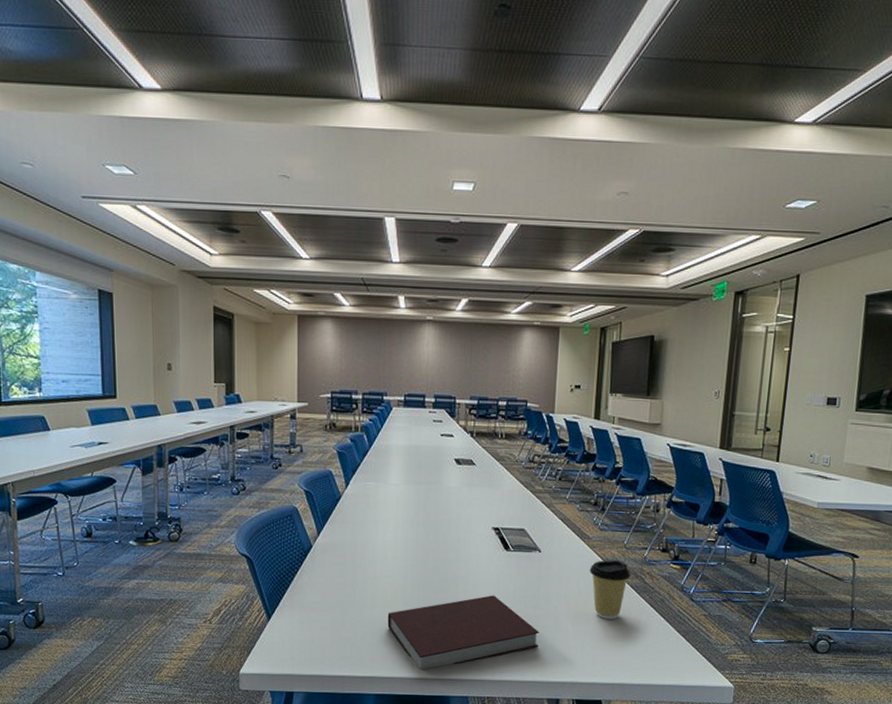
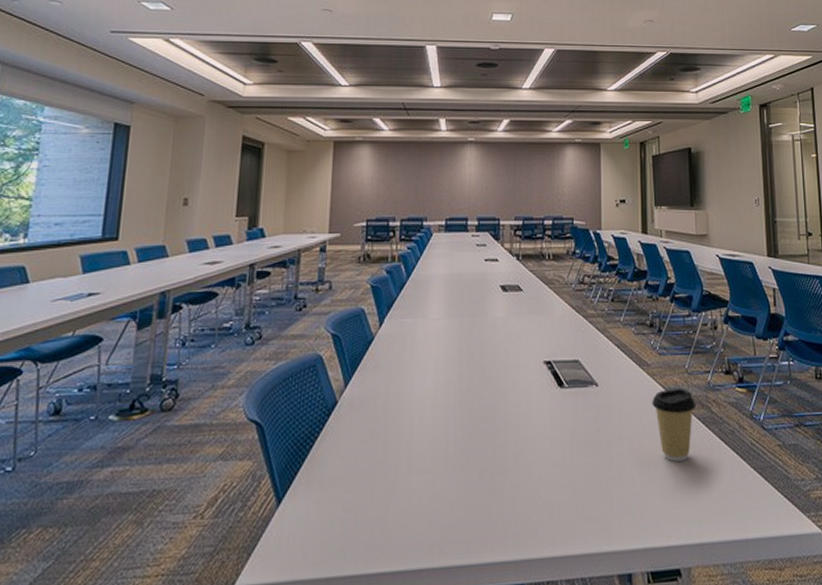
notebook: present [387,595,539,669] -> none [425,444,603,553]

